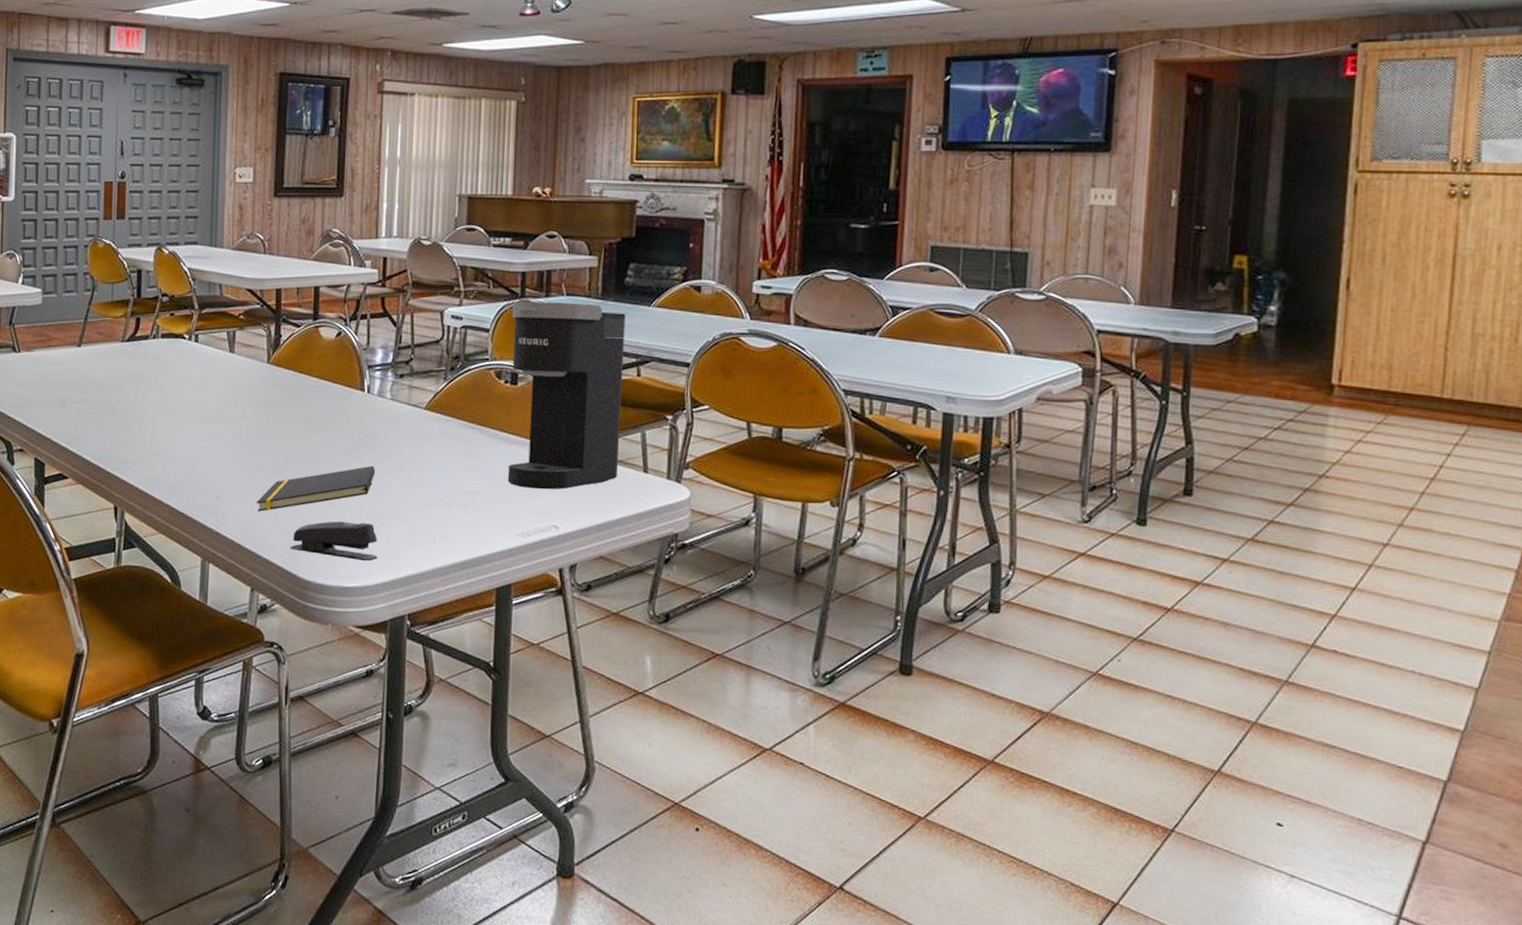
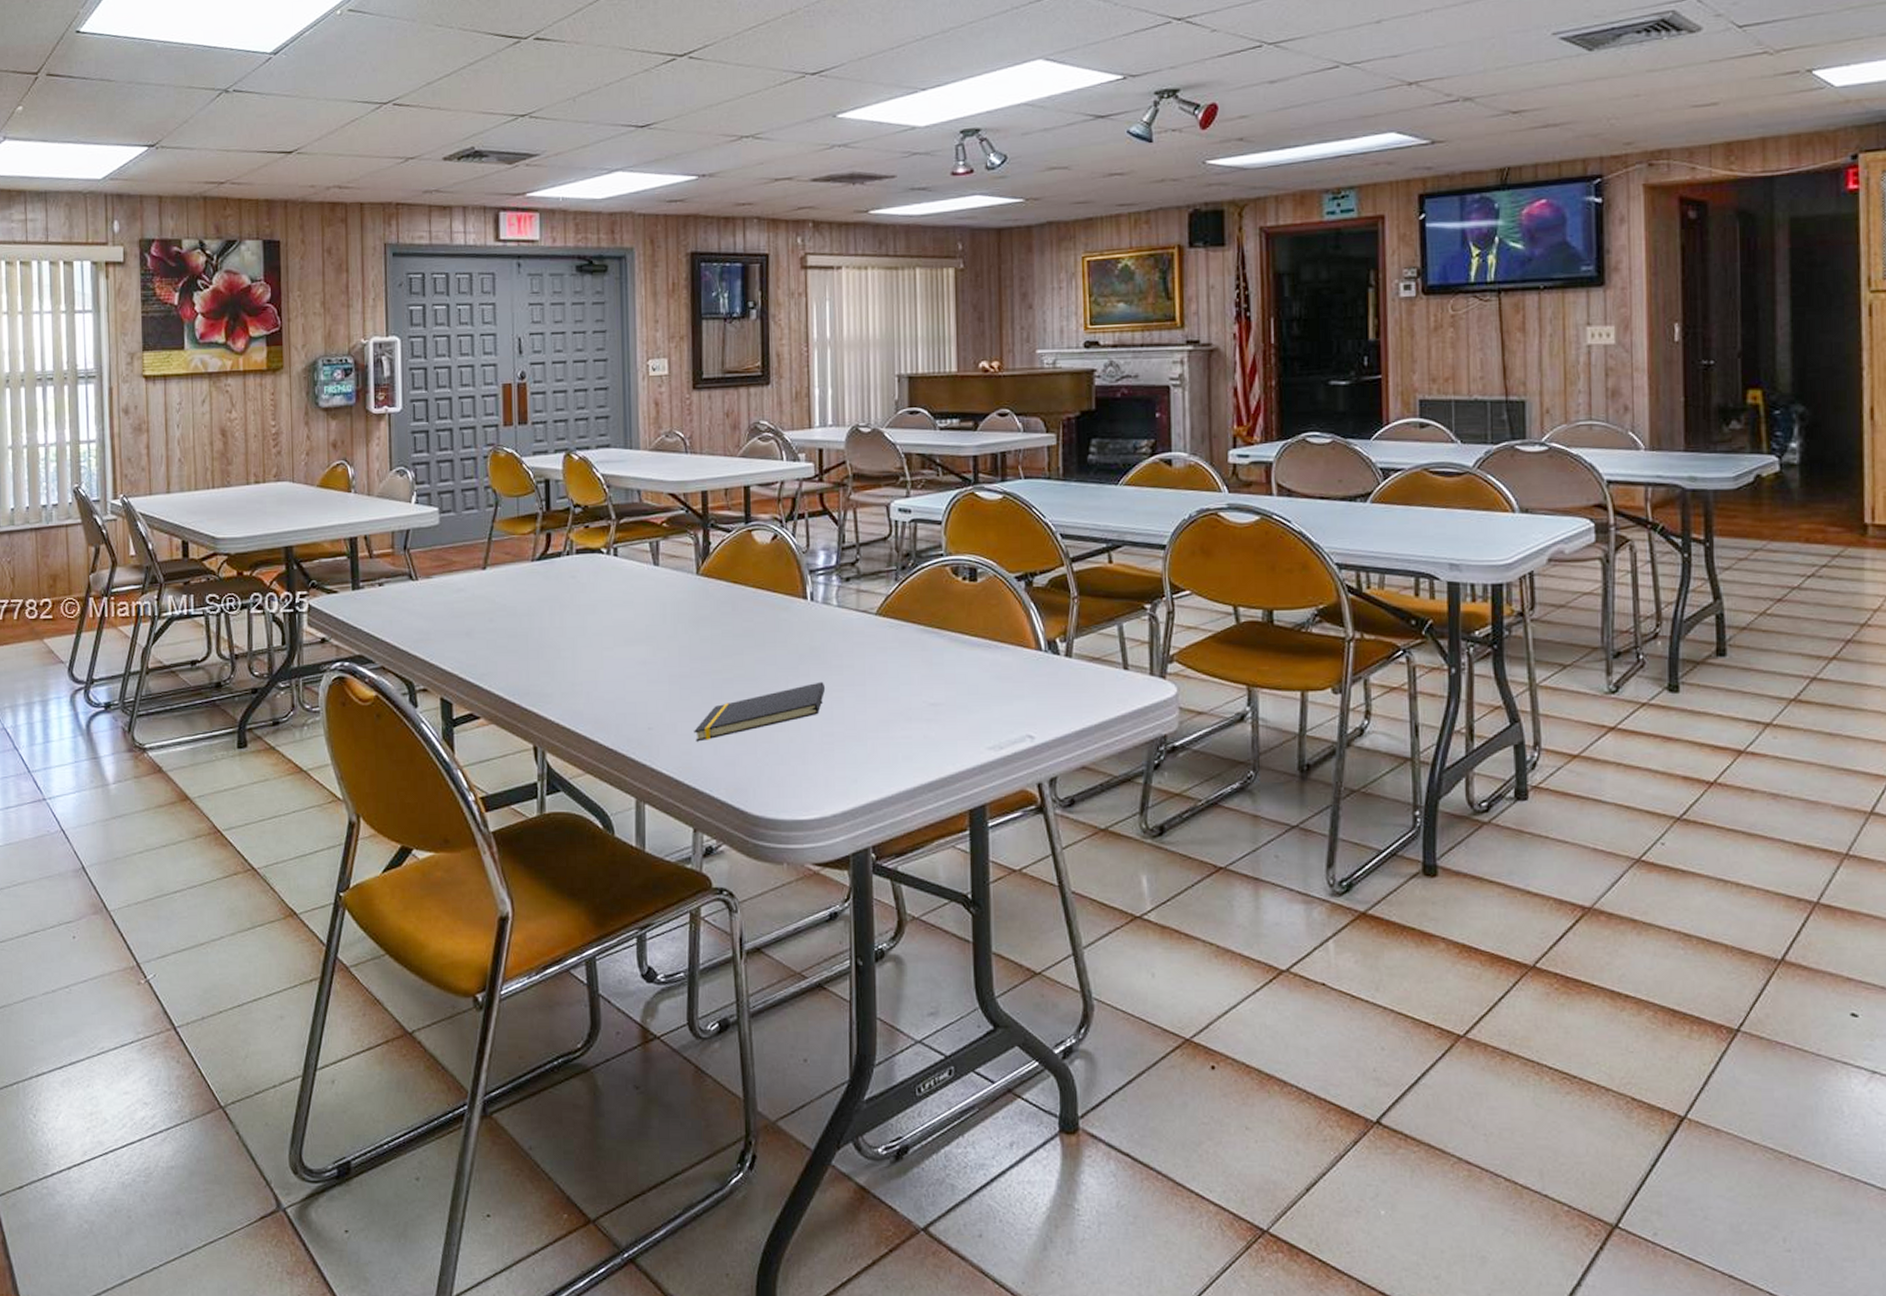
stapler: present [290,521,378,562] -> none [735,746,834,790]
coffee maker: present [507,301,626,490] -> none [965,486,1095,696]

